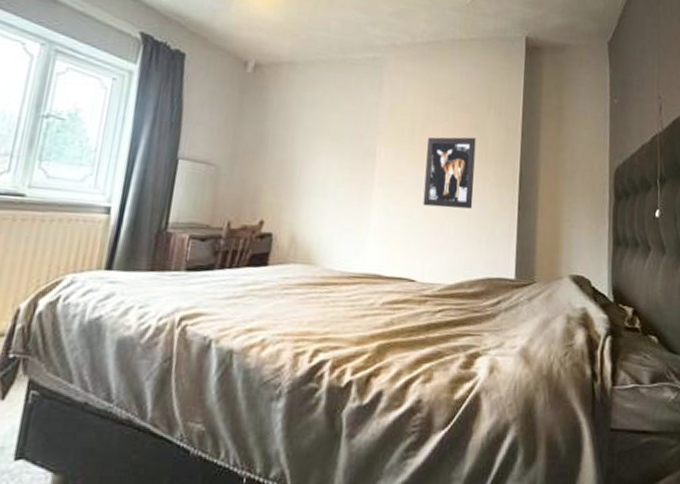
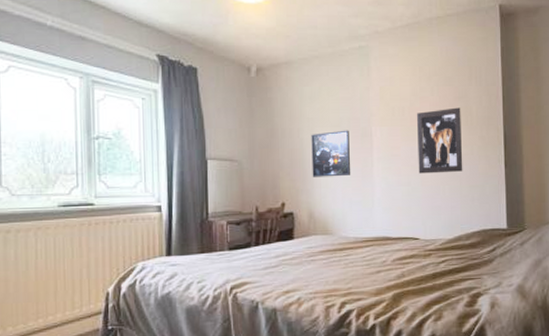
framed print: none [300,145,350,198] -> present [311,130,351,177]

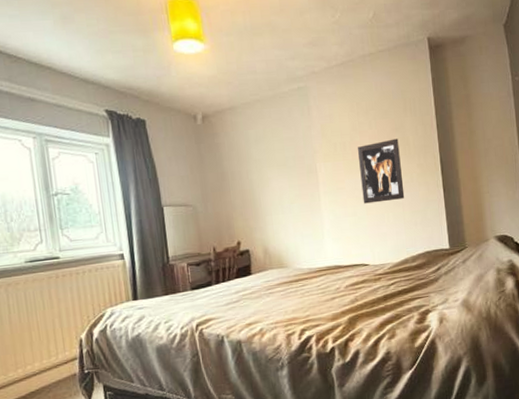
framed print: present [311,130,351,177] -> none [259,168,300,215]

